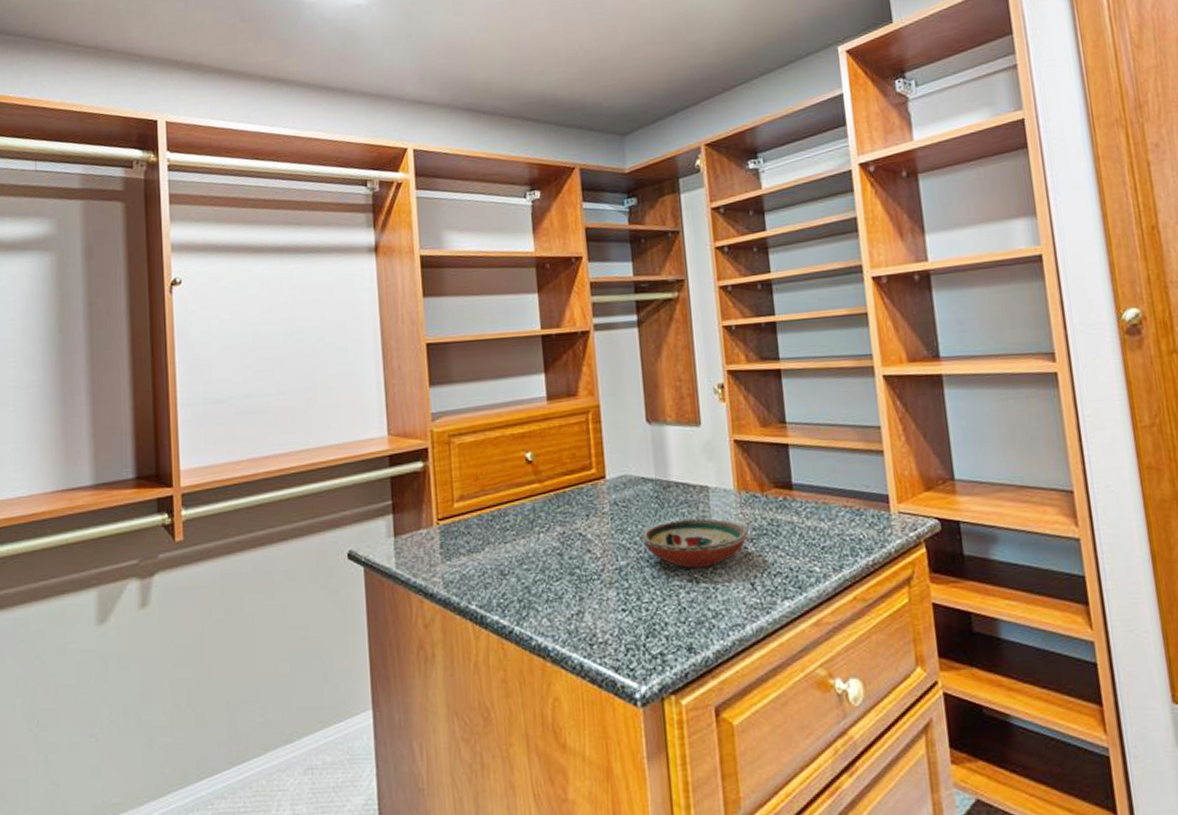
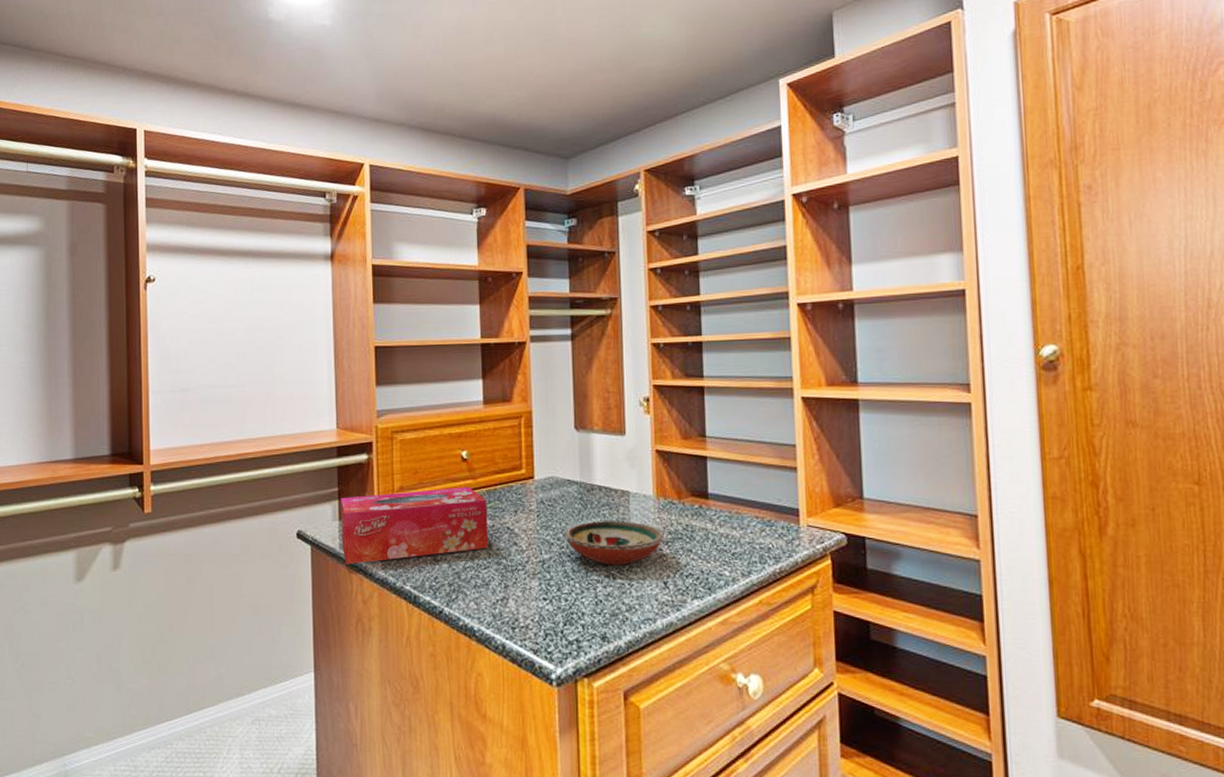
tissue box: none [395,491,560,586] -> present [341,486,489,565]

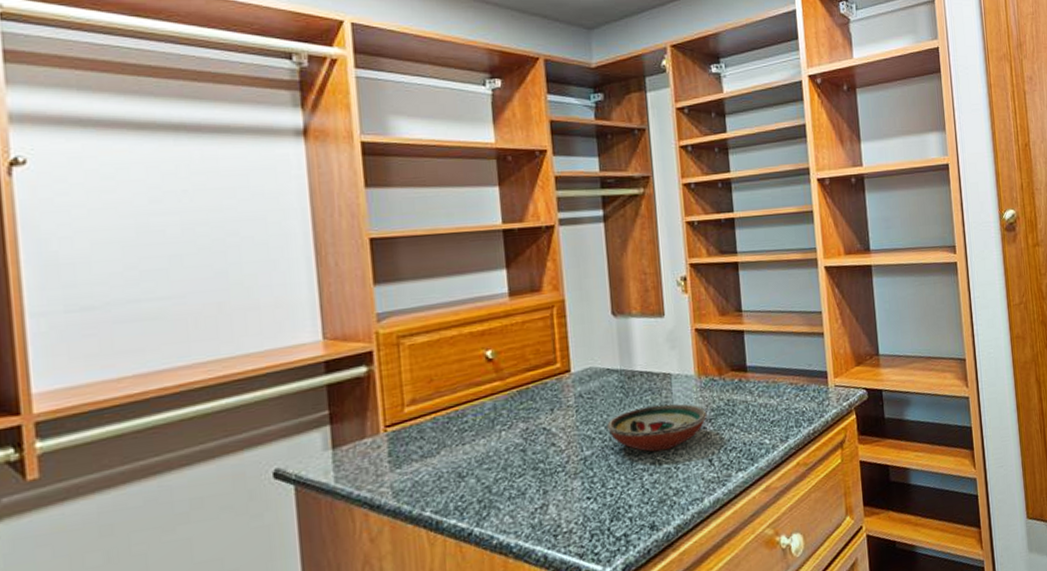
tissue box: present [341,486,489,565] -> none [334,389,523,501]

